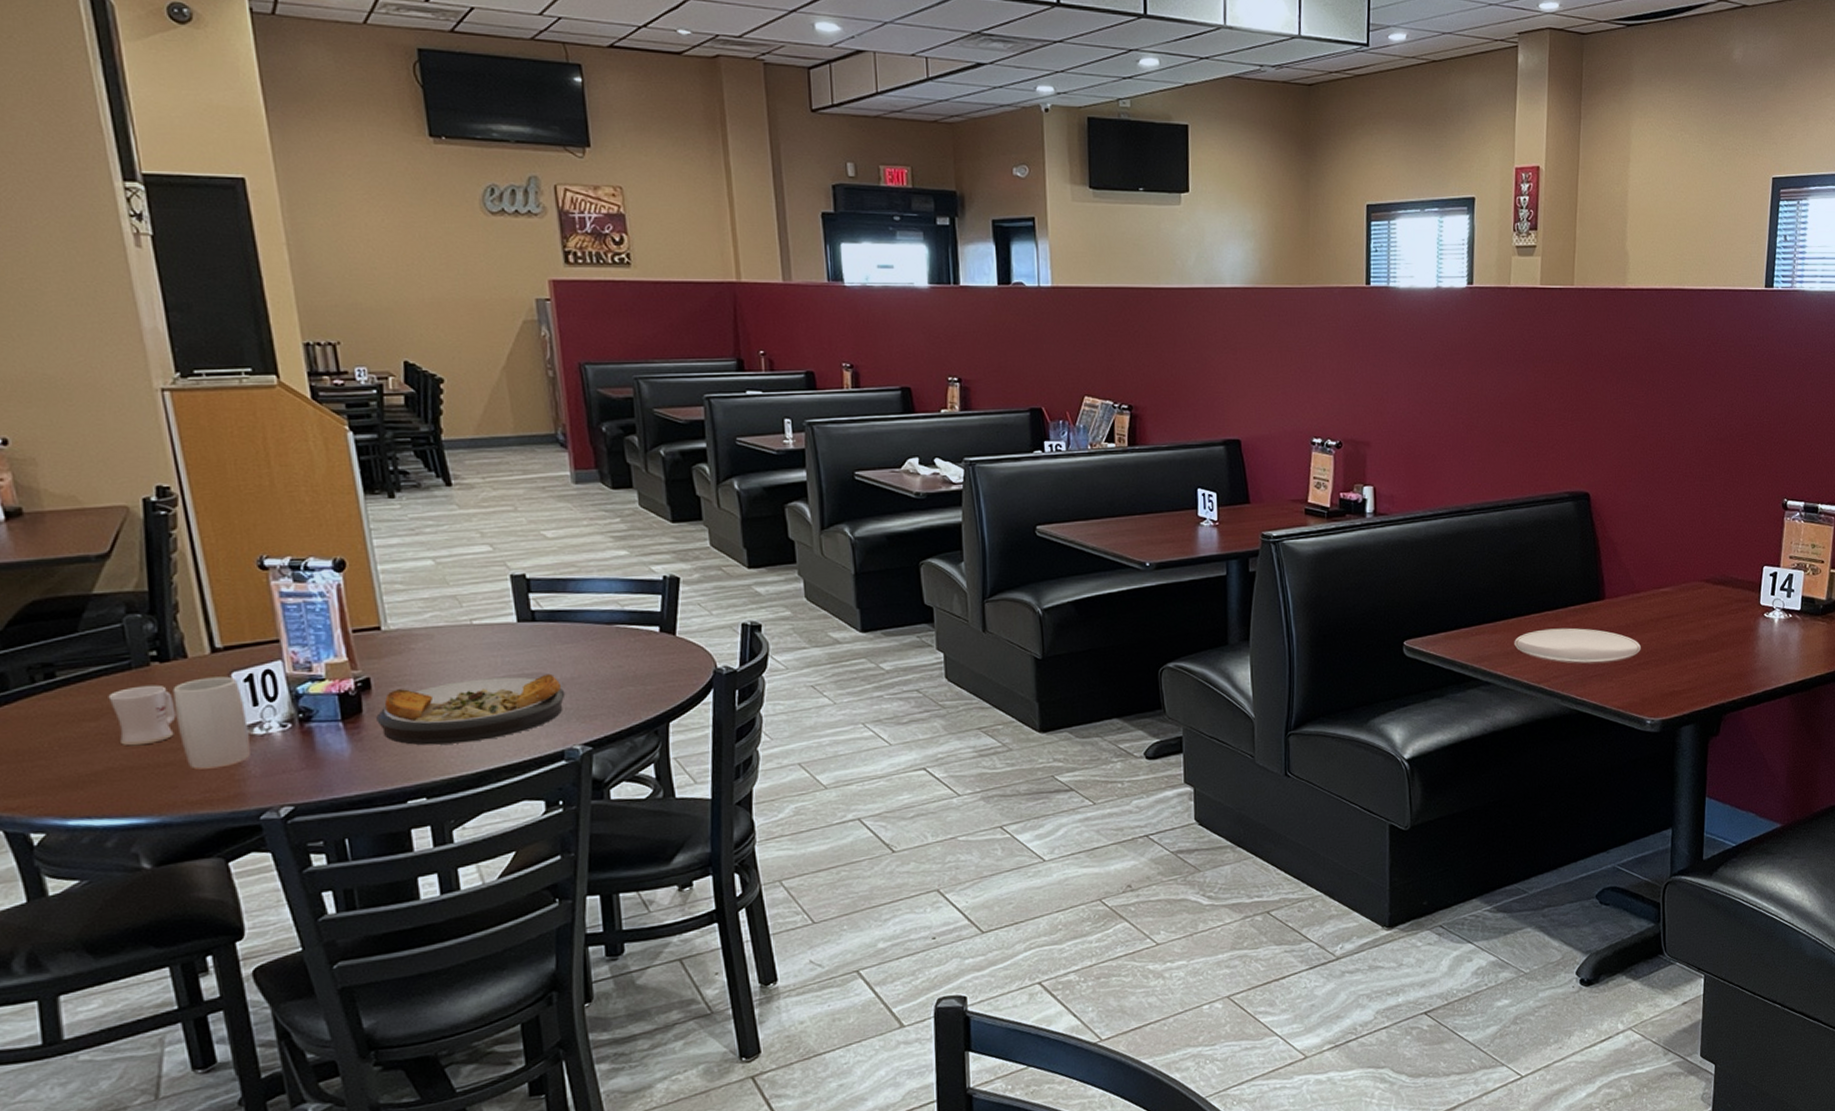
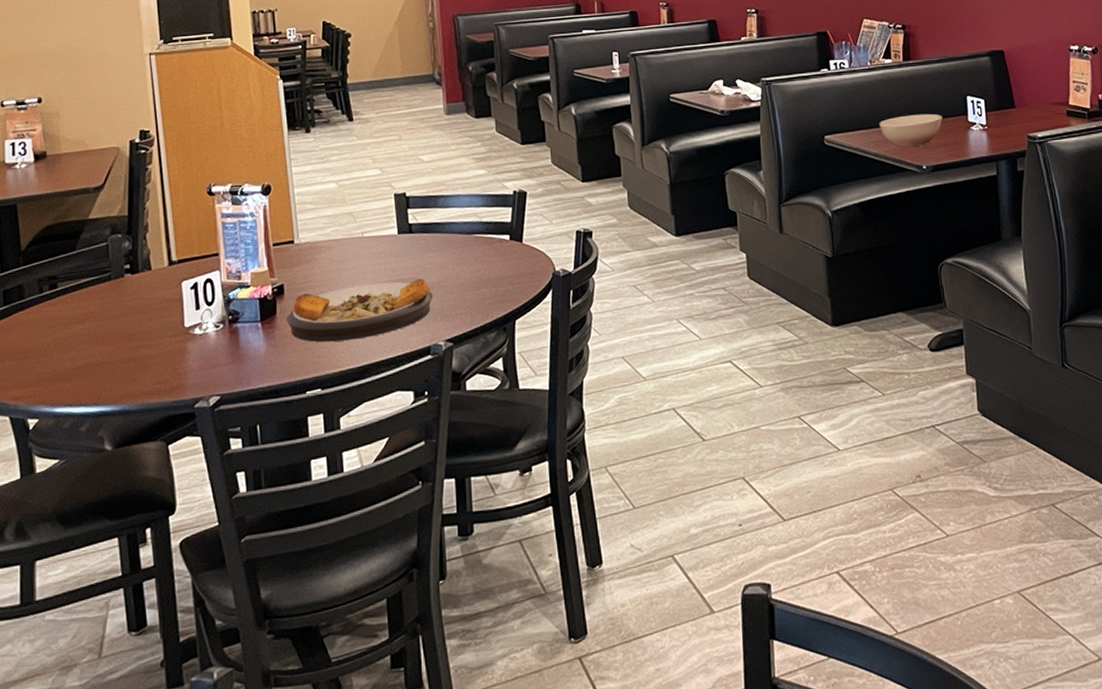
mug: present [108,684,177,746] -> none [92,293,140,345]
cup: present [172,676,252,769] -> none [138,285,192,364]
bowl: none [1099,506,1170,541] -> present [879,113,943,147]

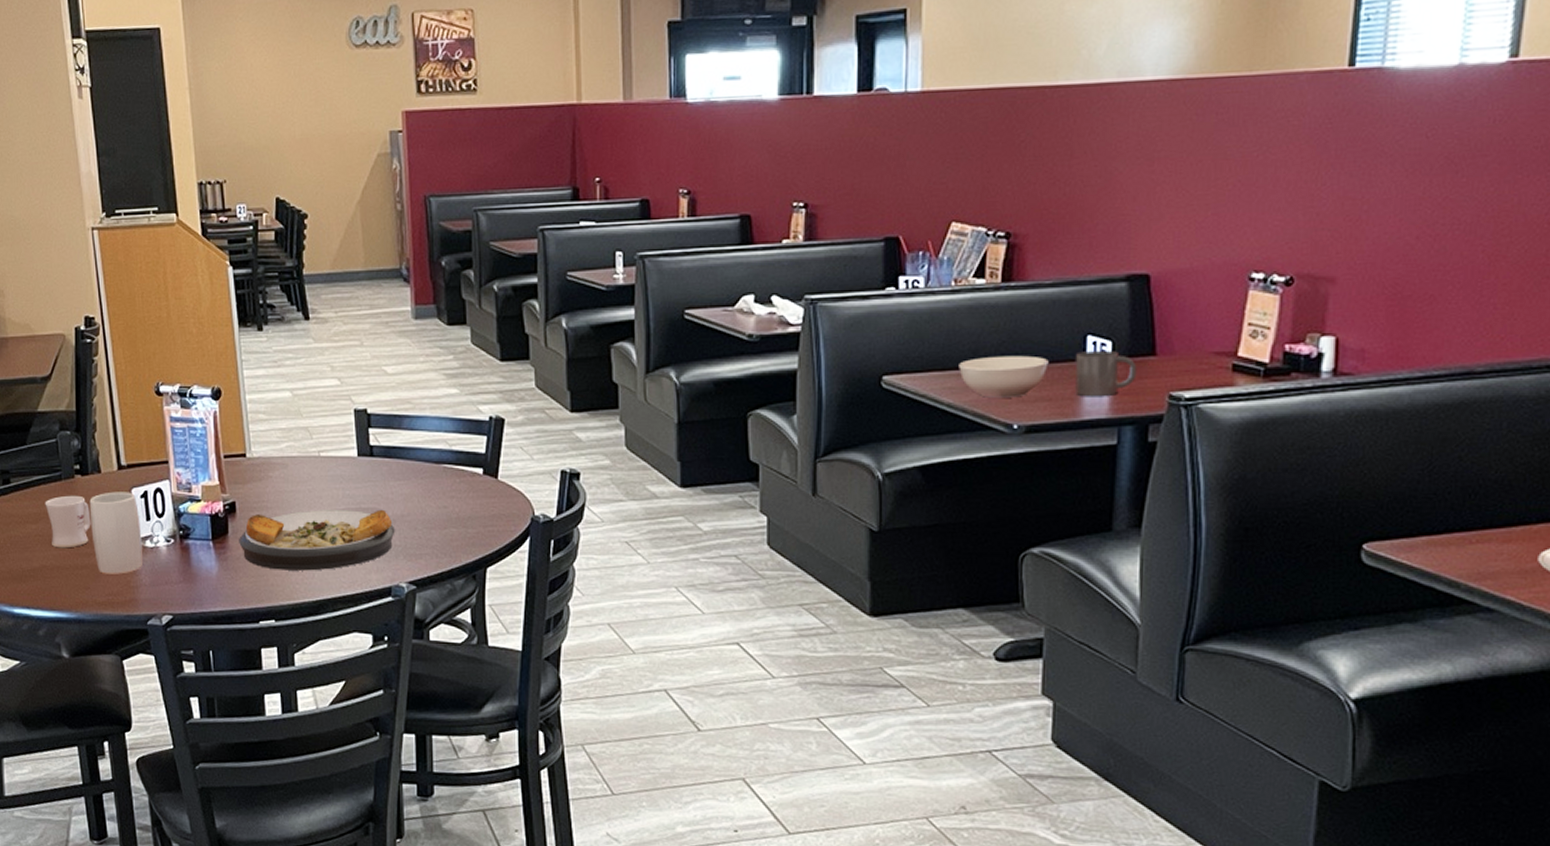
mug: none [92,293,140,345] -> present [45,495,91,549]
cup: none [138,285,192,364] -> present [89,491,144,574]
mug: none [960,106,1004,141] -> present [1074,350,1137,396]

